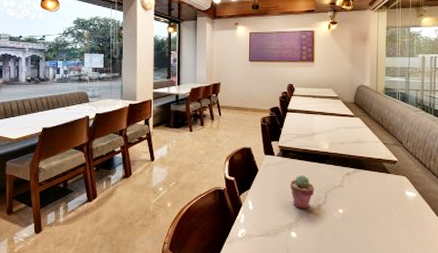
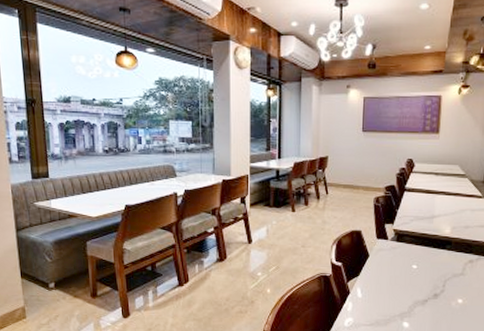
potted succulent: present [290,176,315,209] -> none [405,262,432,299]

